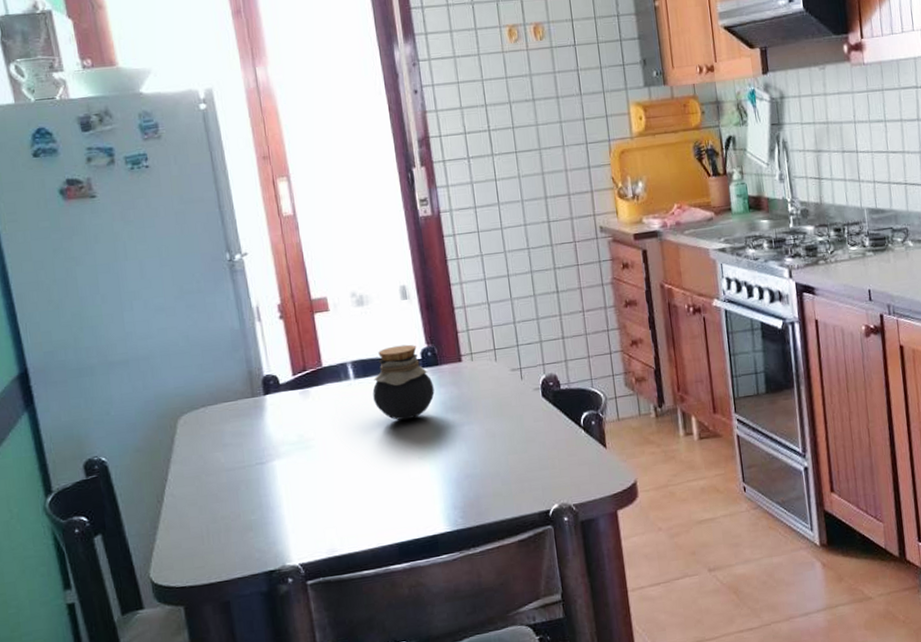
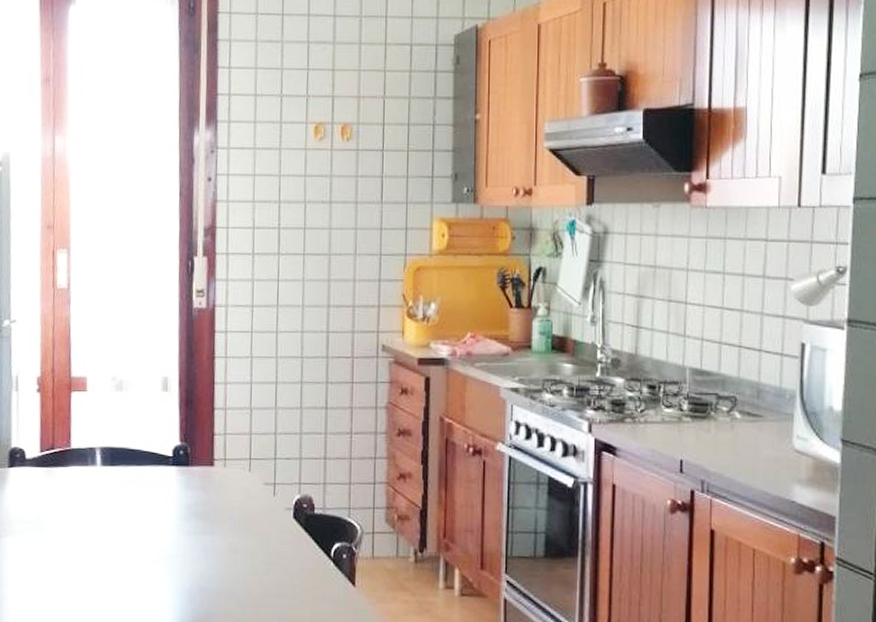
jar: present [372,344,435,421] -> none [117,438,181,519]

